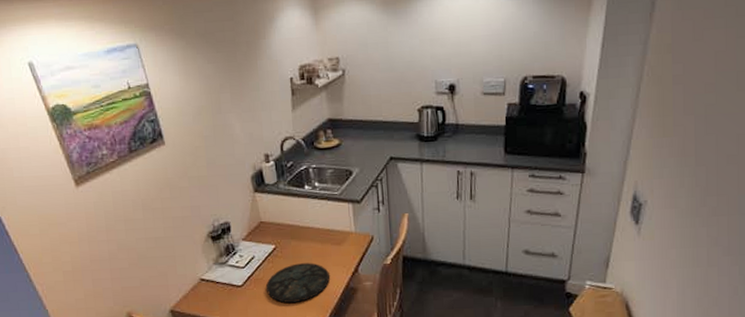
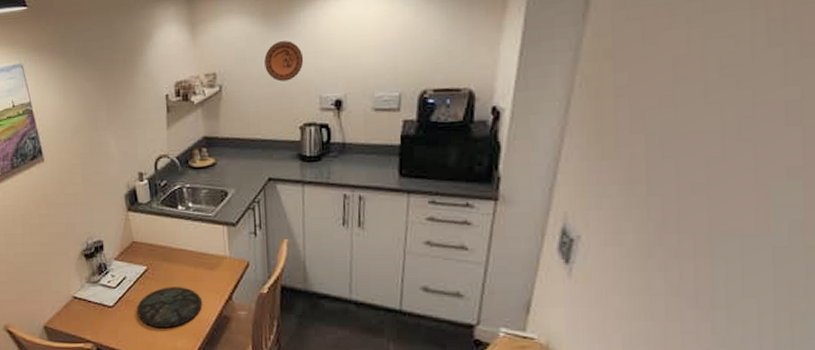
decorative plate: none [384,28,421,67] -> present [264,41,304,82]

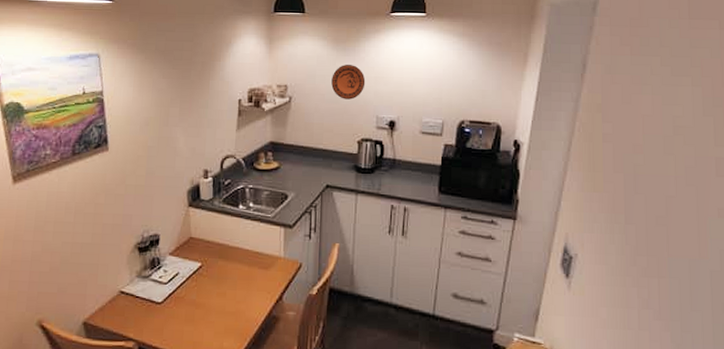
plate: present [136,287,202,328] -> none [185,285,253,327]

